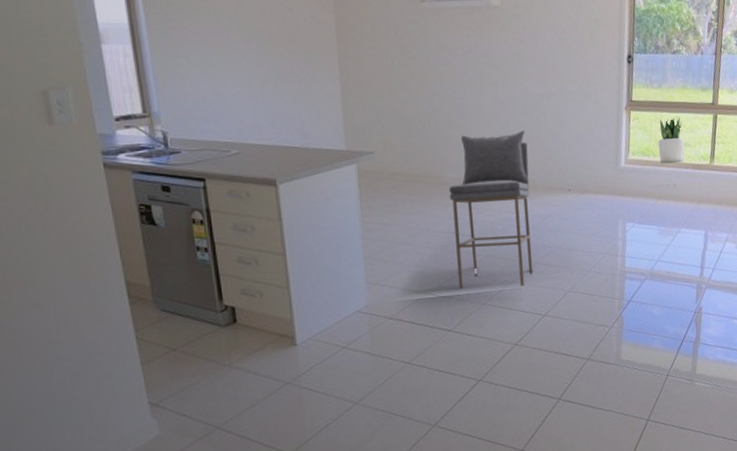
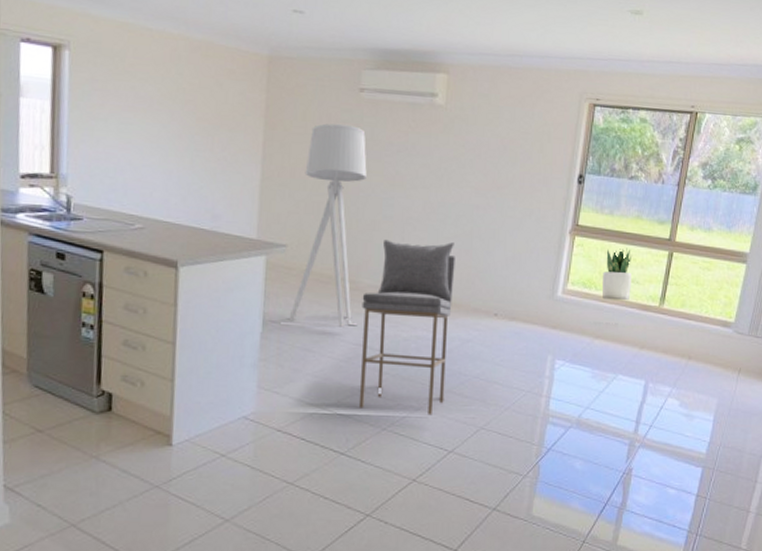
floor lamp: none [381,35,448,222] -> present [289,123,367,327]

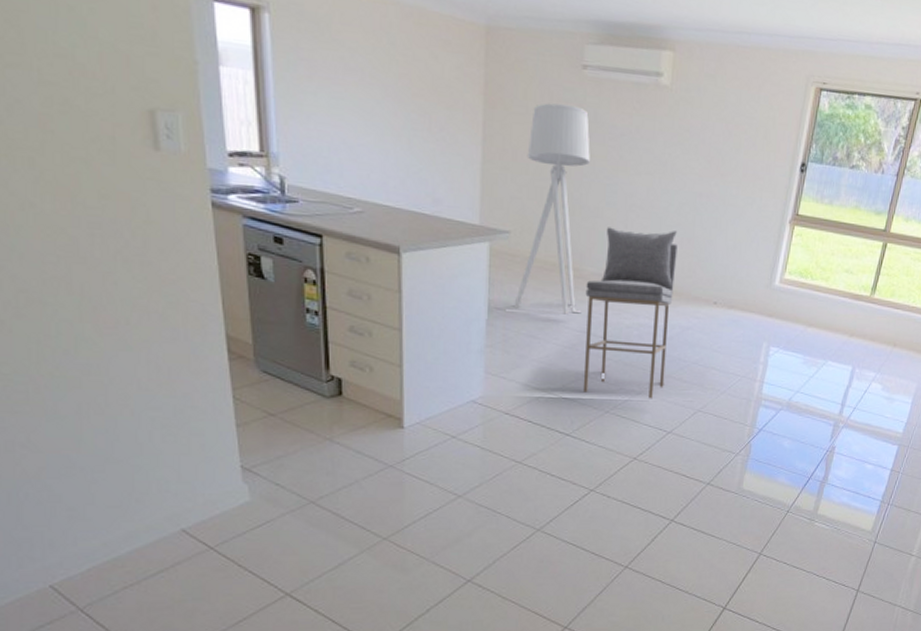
planter: present [601,248,632,301] -> none [817,238,847,291]

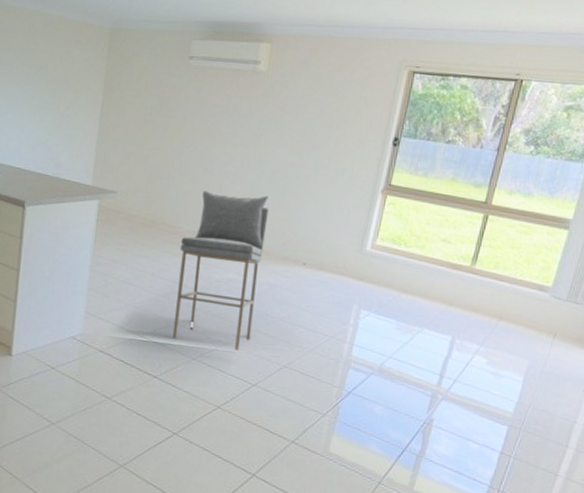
floor lamp: present [514,103,590,315] -> none [115,87,192,266]

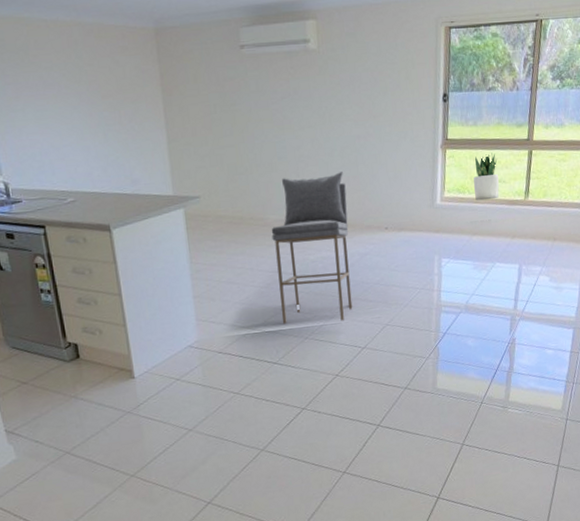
planter: none [411,208,444,259] -> present [473,153,499,201]

